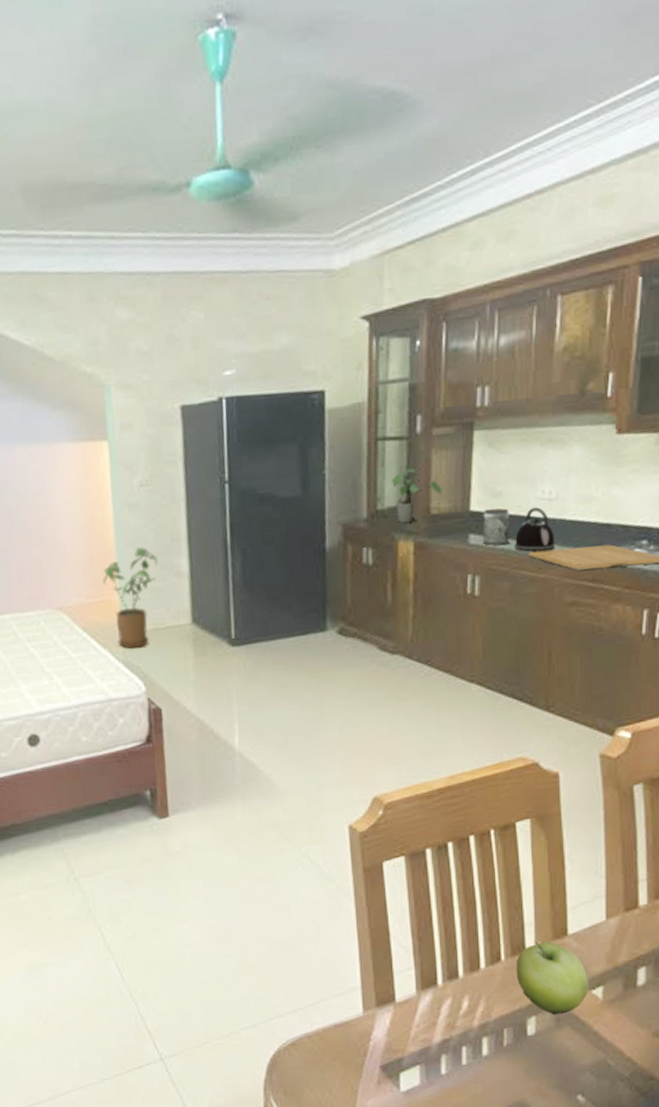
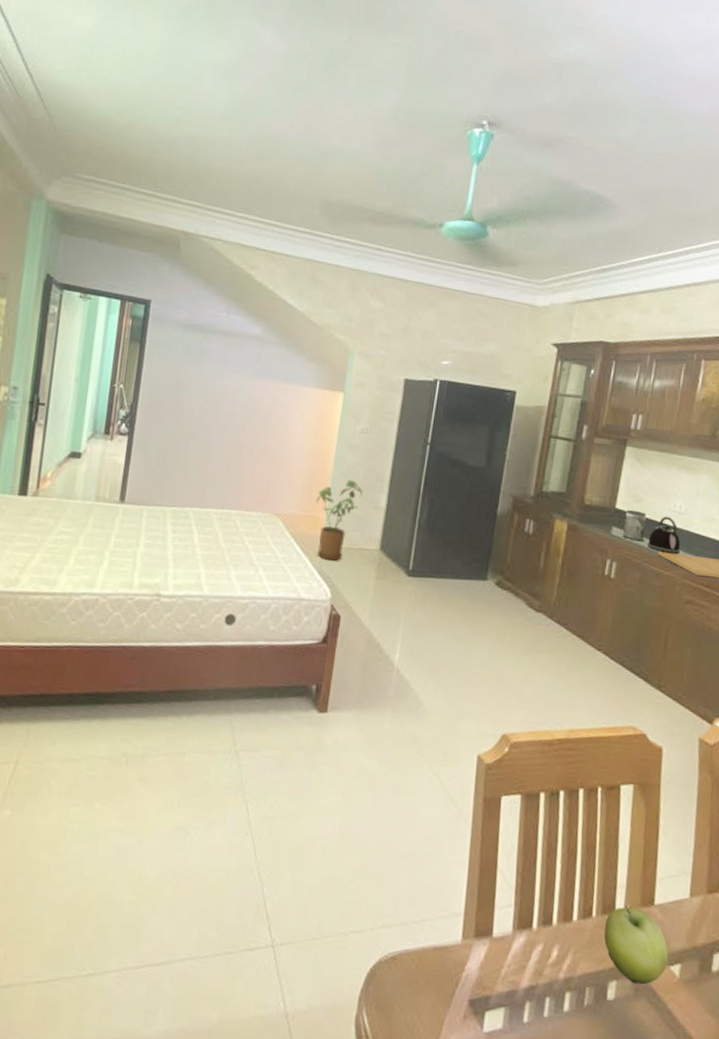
potted plant: present [390,465,442,524] -> none [556,462,596,508]

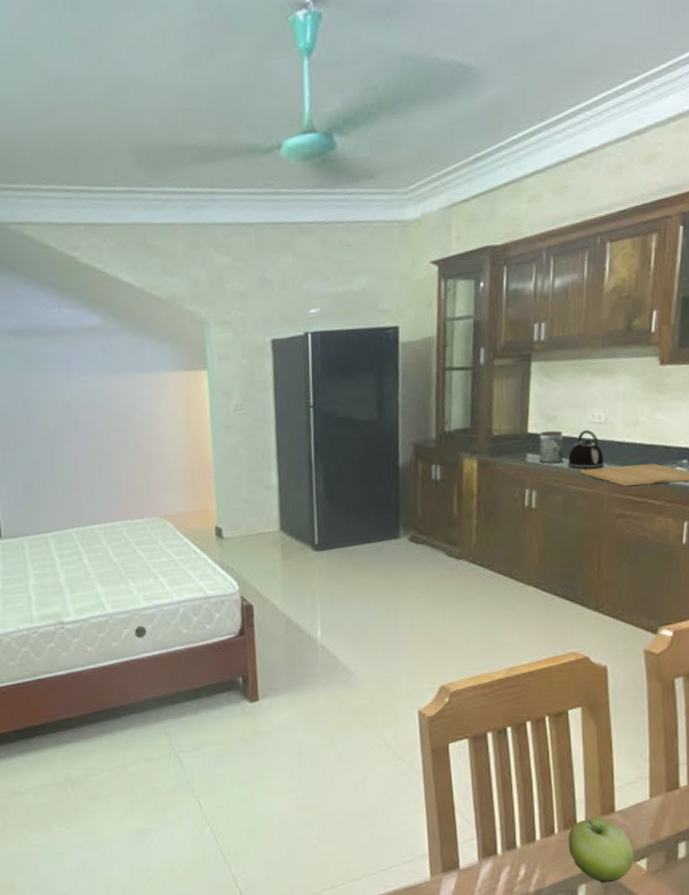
house plant: present [316,480,363,561] -> none [202,463,251,553]

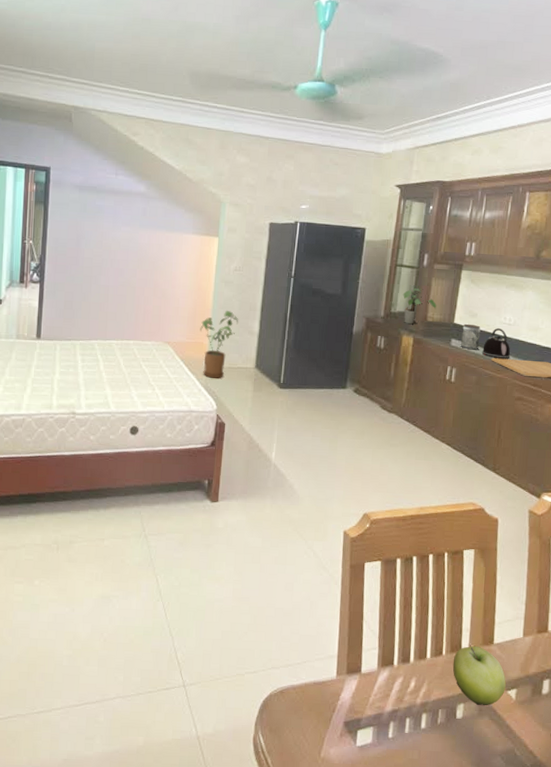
house plant: none [202,463,251,553] -> present [200,311,239,378]
potted plant: none [457,393,503,444] -> present [402,286,437,325]

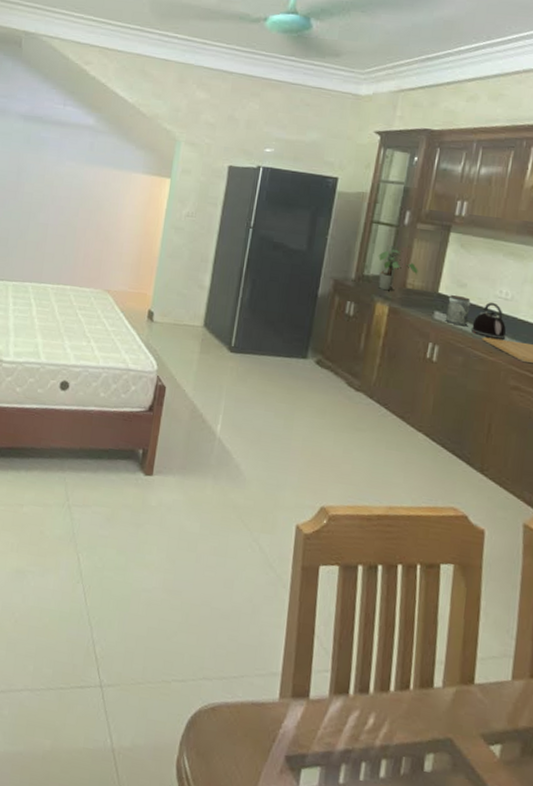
house plant: present [200,311,239,378] -> none [144,260,188,335]
fruit: present [452,645,506,705] -> none [421,683,489,761]

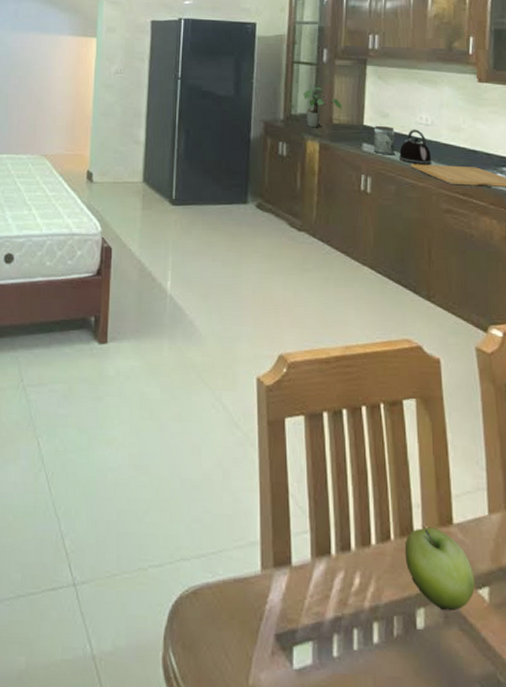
fruit: none [421,683,489,761] -> present [404,527,475,610]

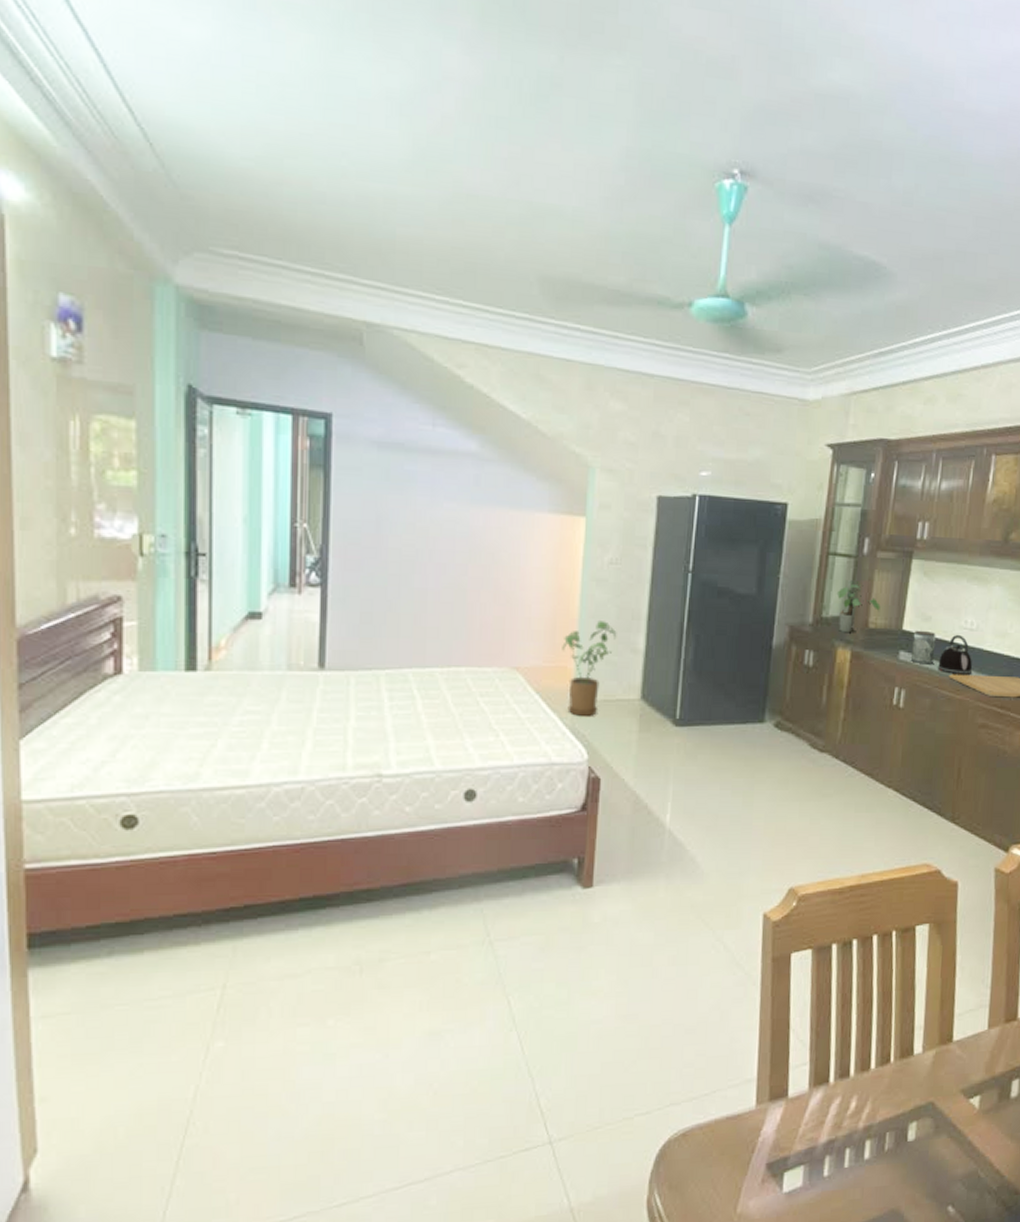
house plant: none [80,118,123,195] -> present [562,621,617,716]
fruit: present [404,527,475,610] -> none [902,1046,968,1121]

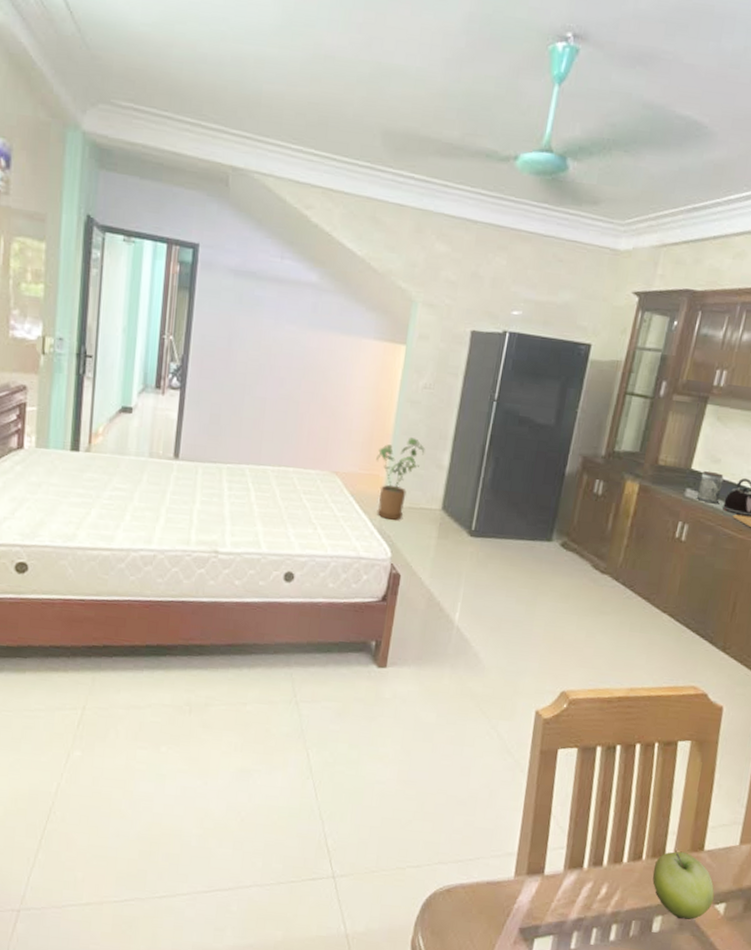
potted plant: present [836,582,881,634] -> none [629,420,672,469]
fruit: none [902,1046,968,1121] -> present [652,851,715,920]

